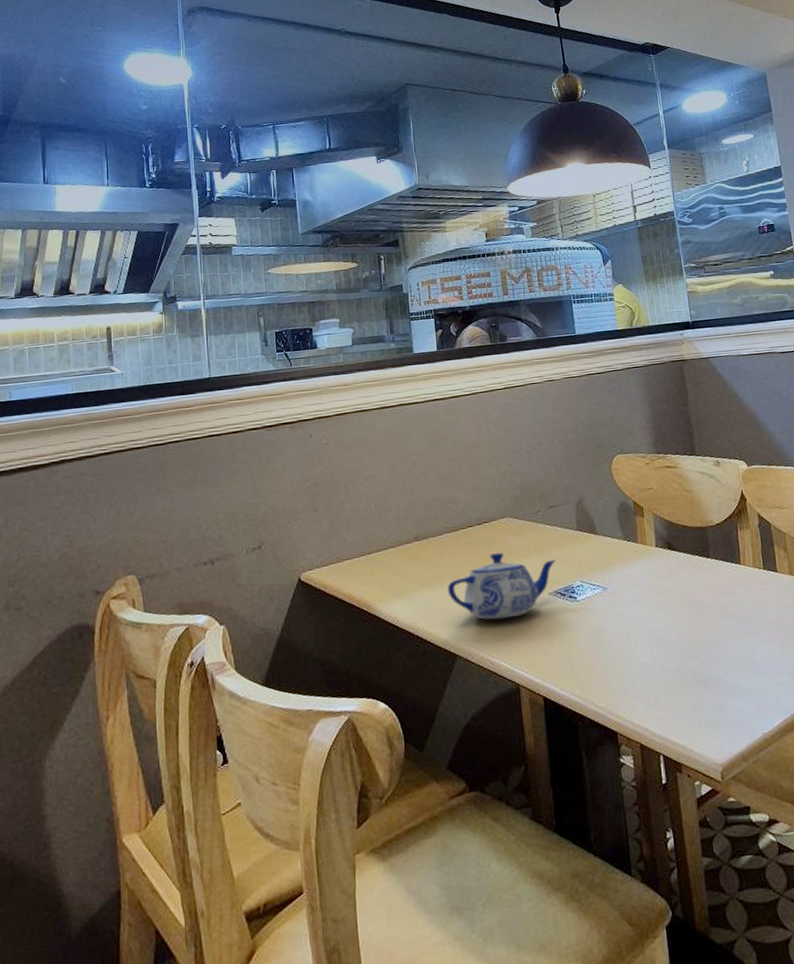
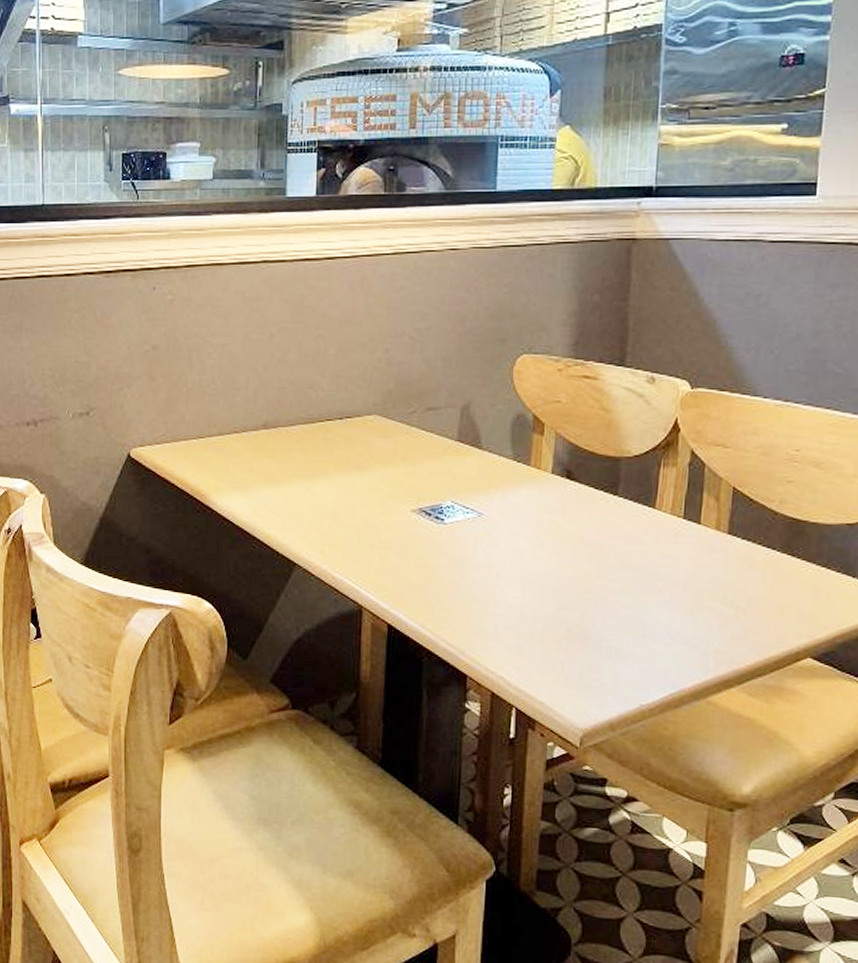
teapot: present [447,553,557,620] -> none [294,455,427,532]

